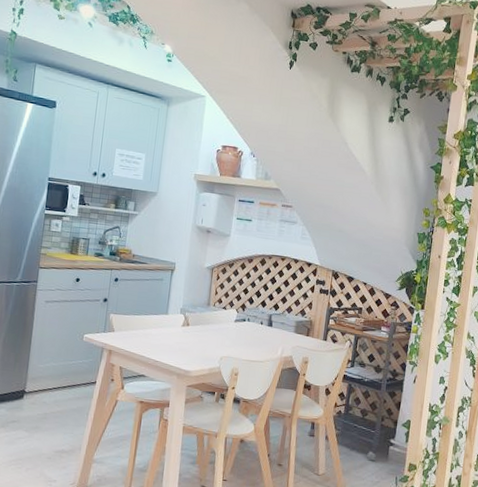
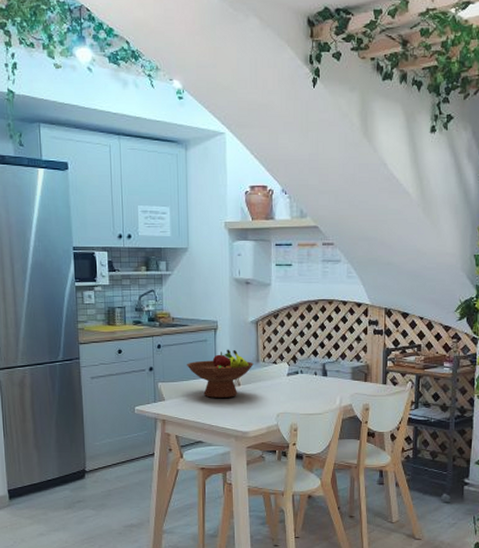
fruit bowl: none [140,290,204,336] -> present [187,349,254,398]

